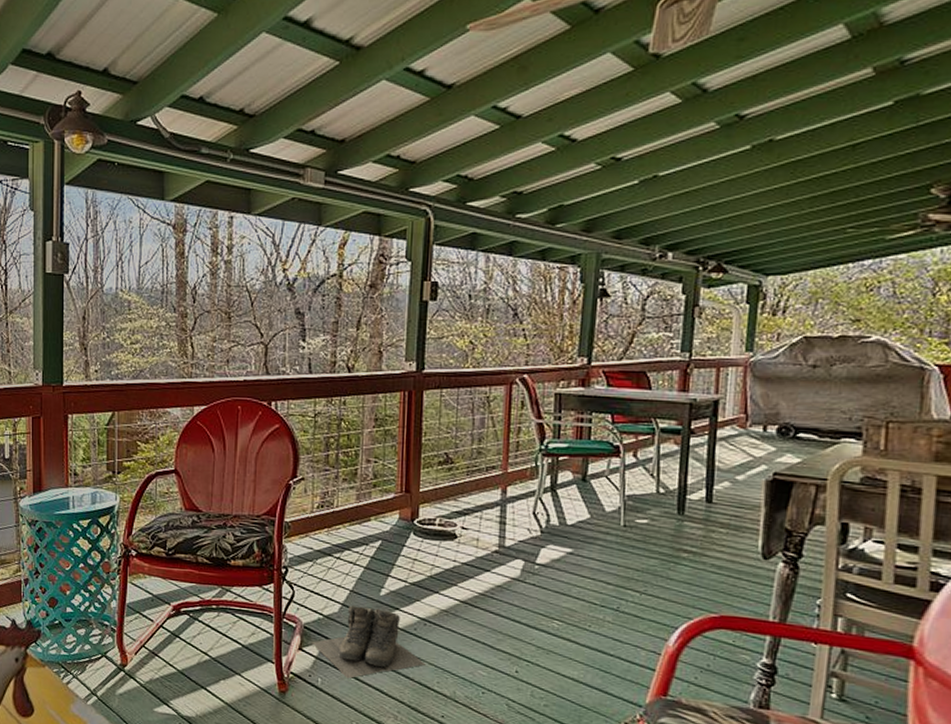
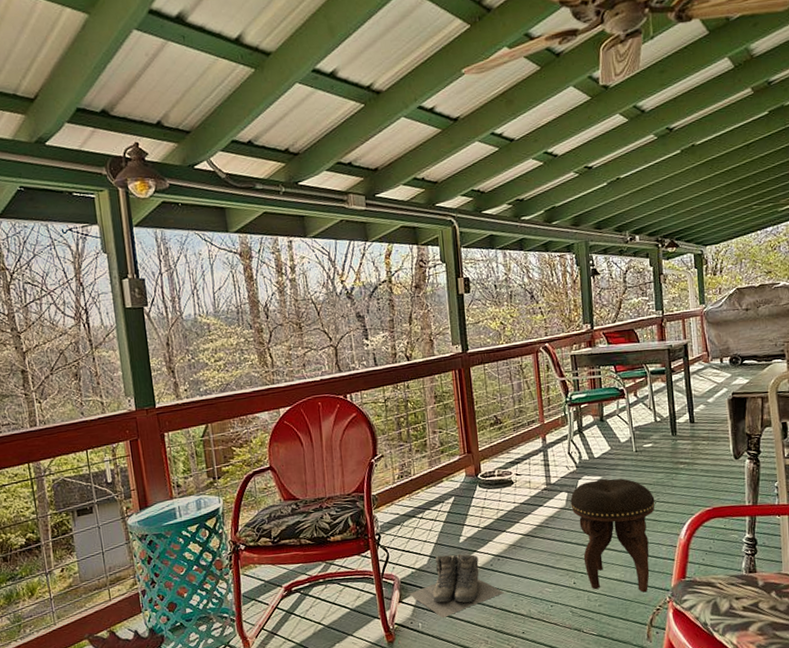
footstool: none [526,552,641,703] -> present [570,478,655,593]

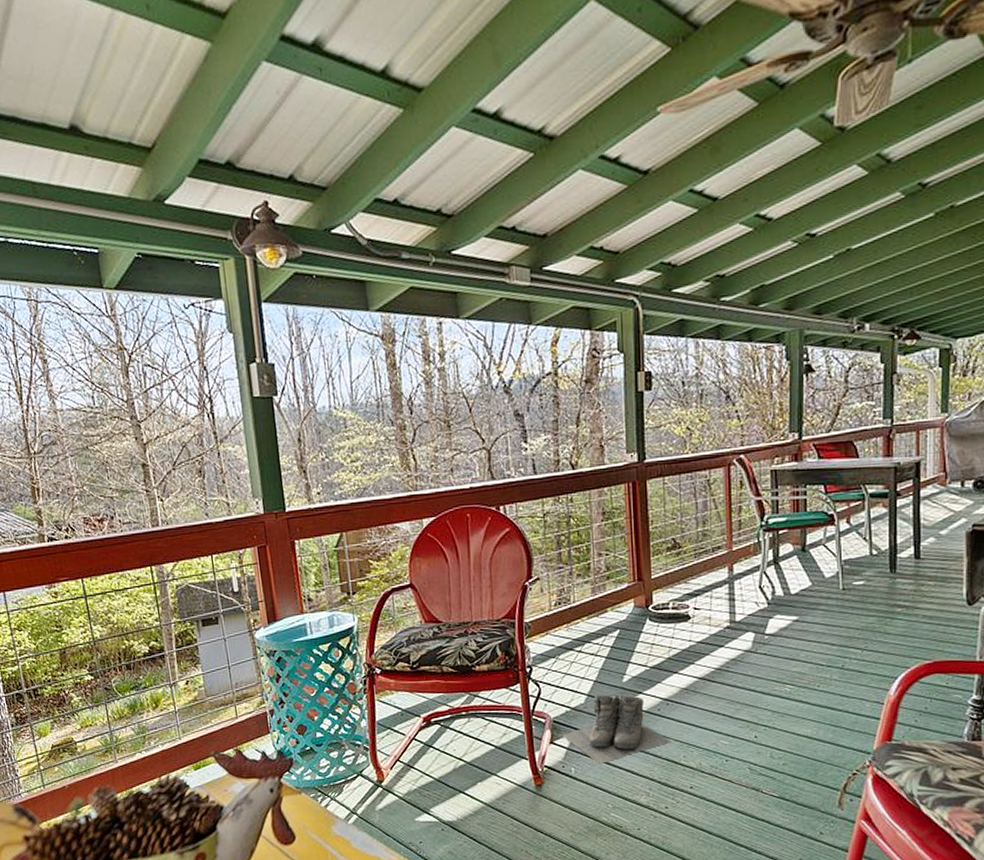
footstool: present [570,478,655,593] -> none [758,620,862,754]

